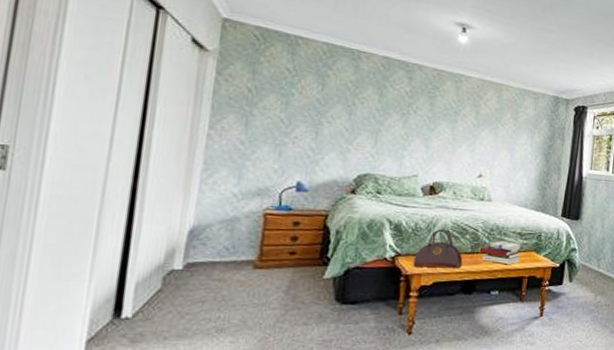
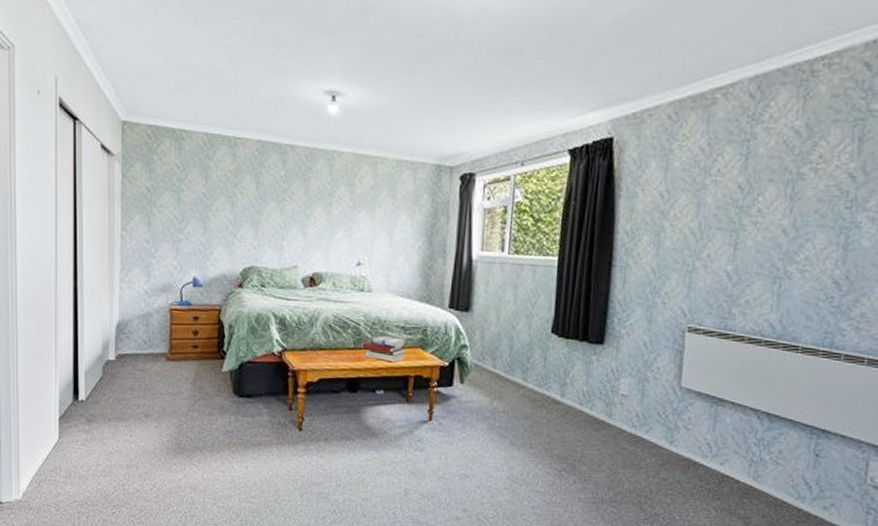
handbag: present [413,229,463,269] -> none [299,323,346,366]

